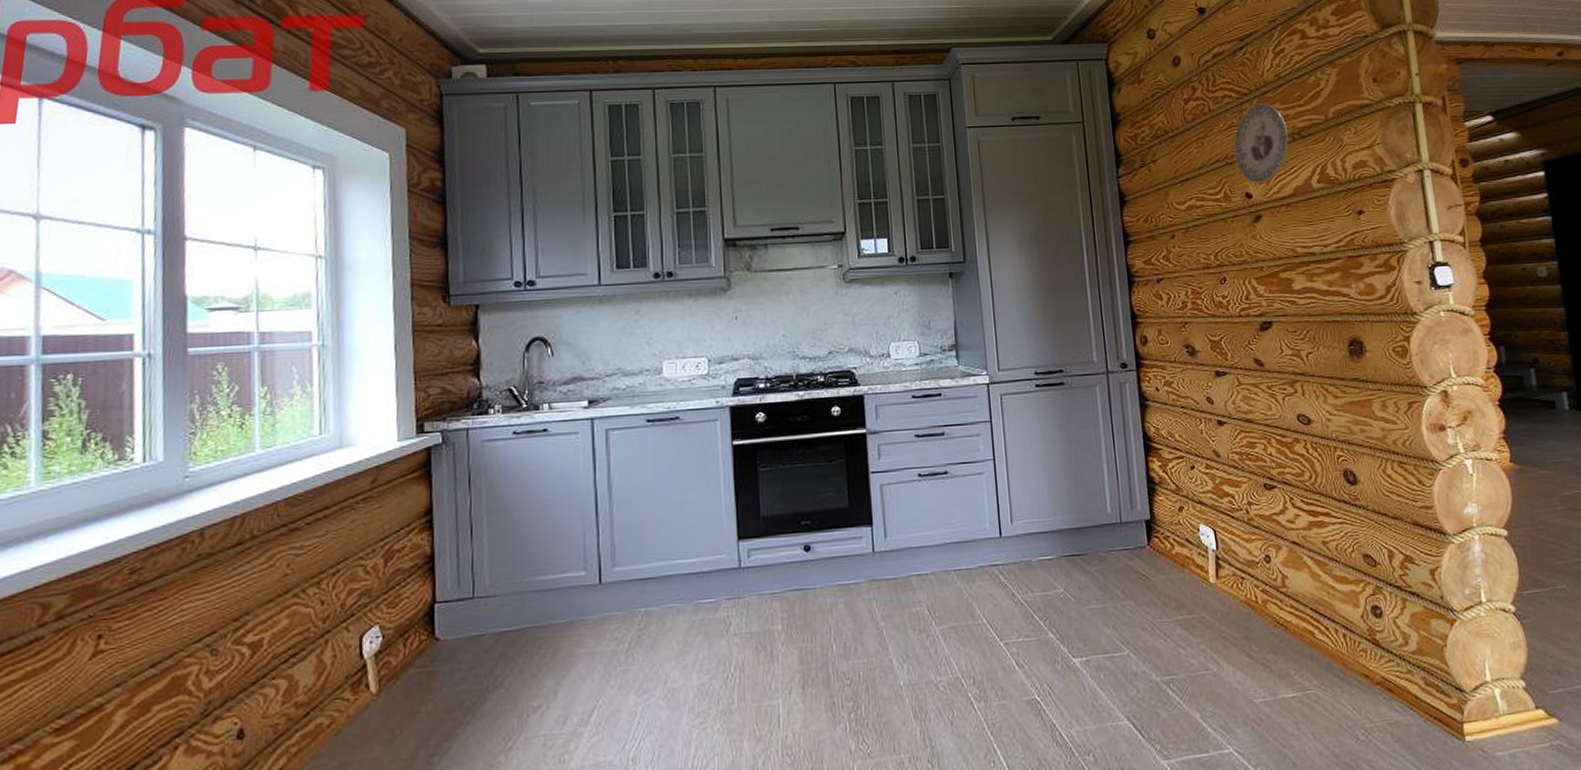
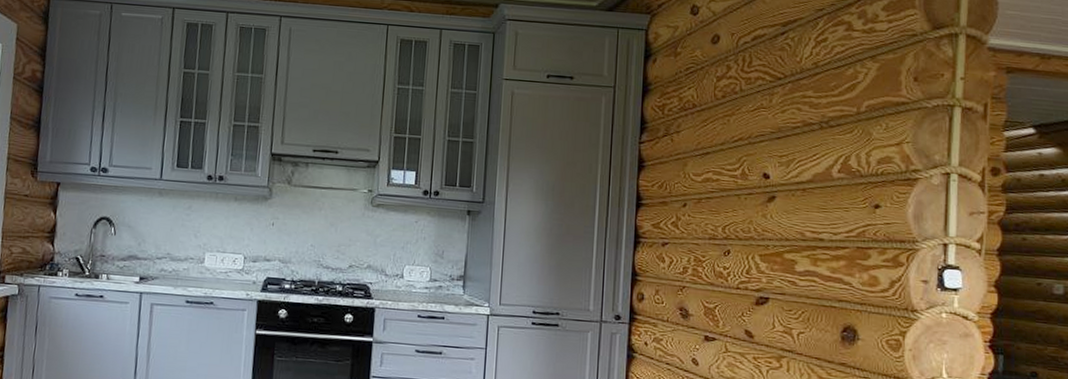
decorative plate: present [1233,103,1289,183] -> none [758,89,816,166]

